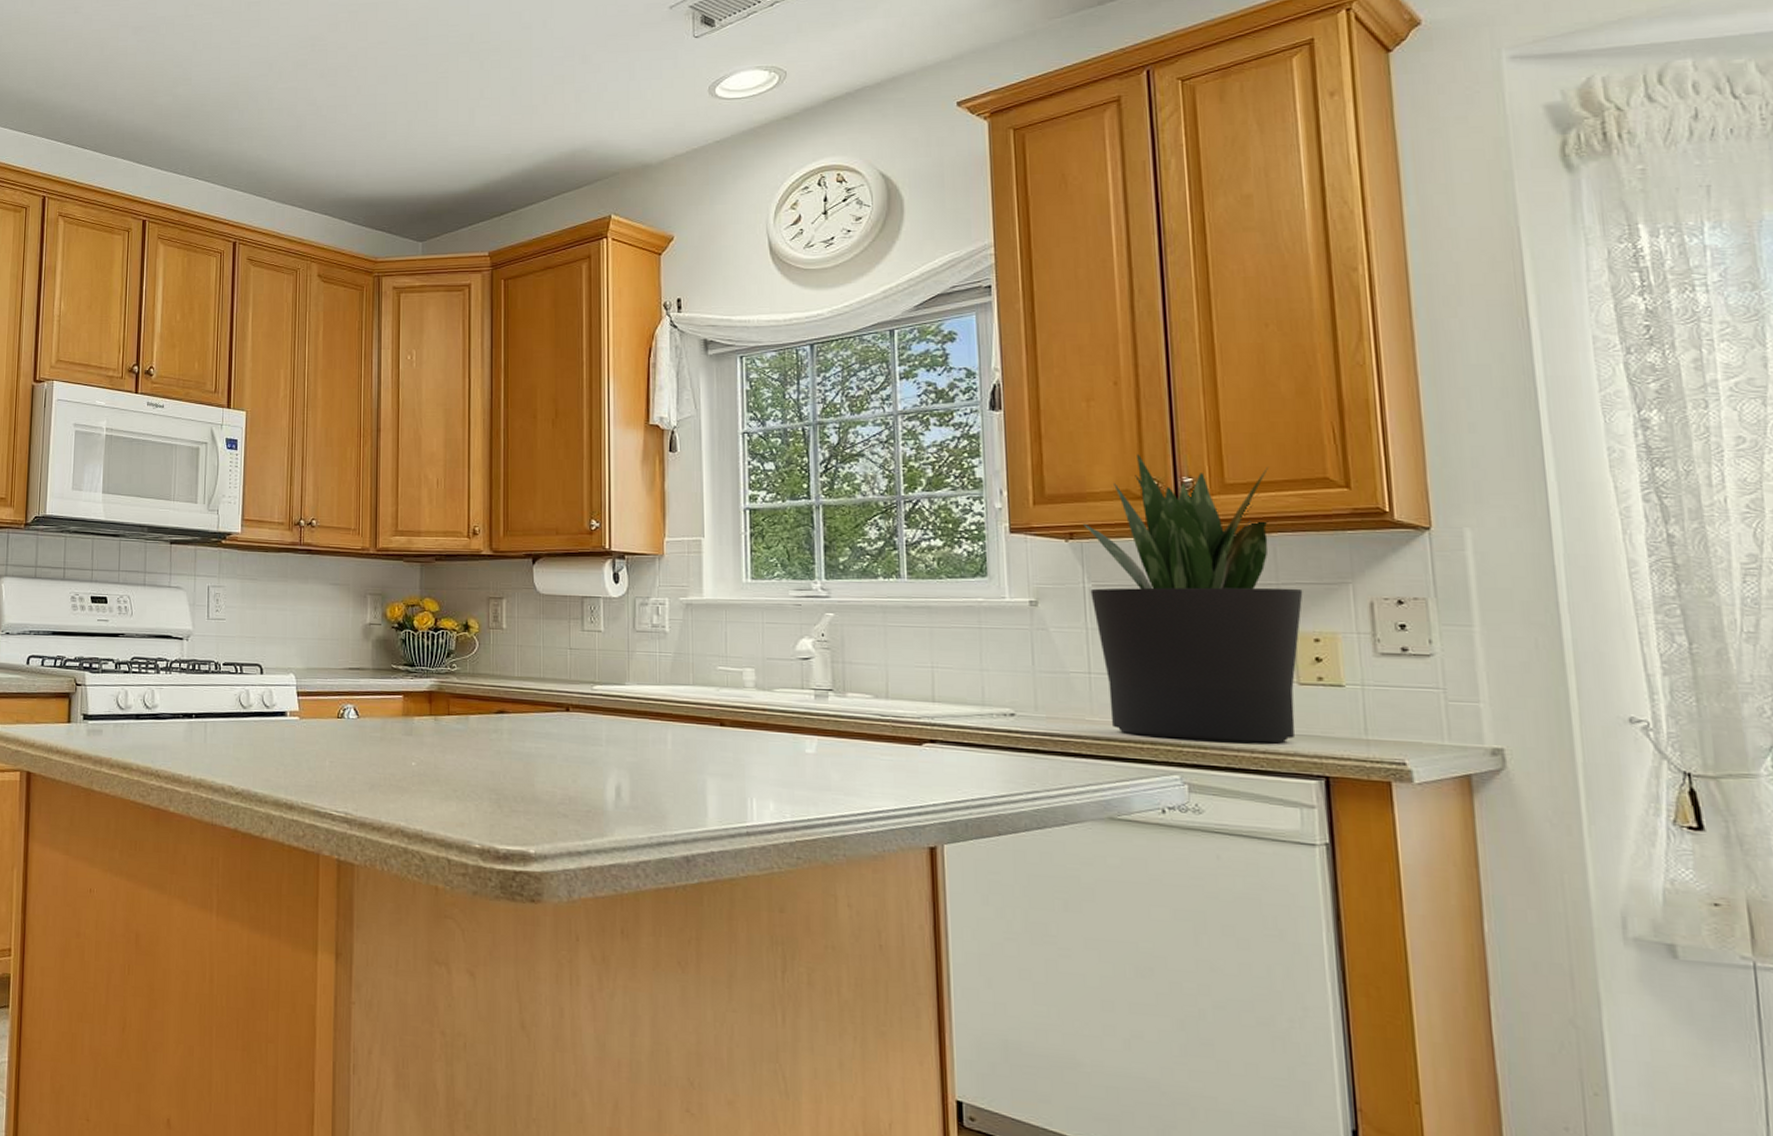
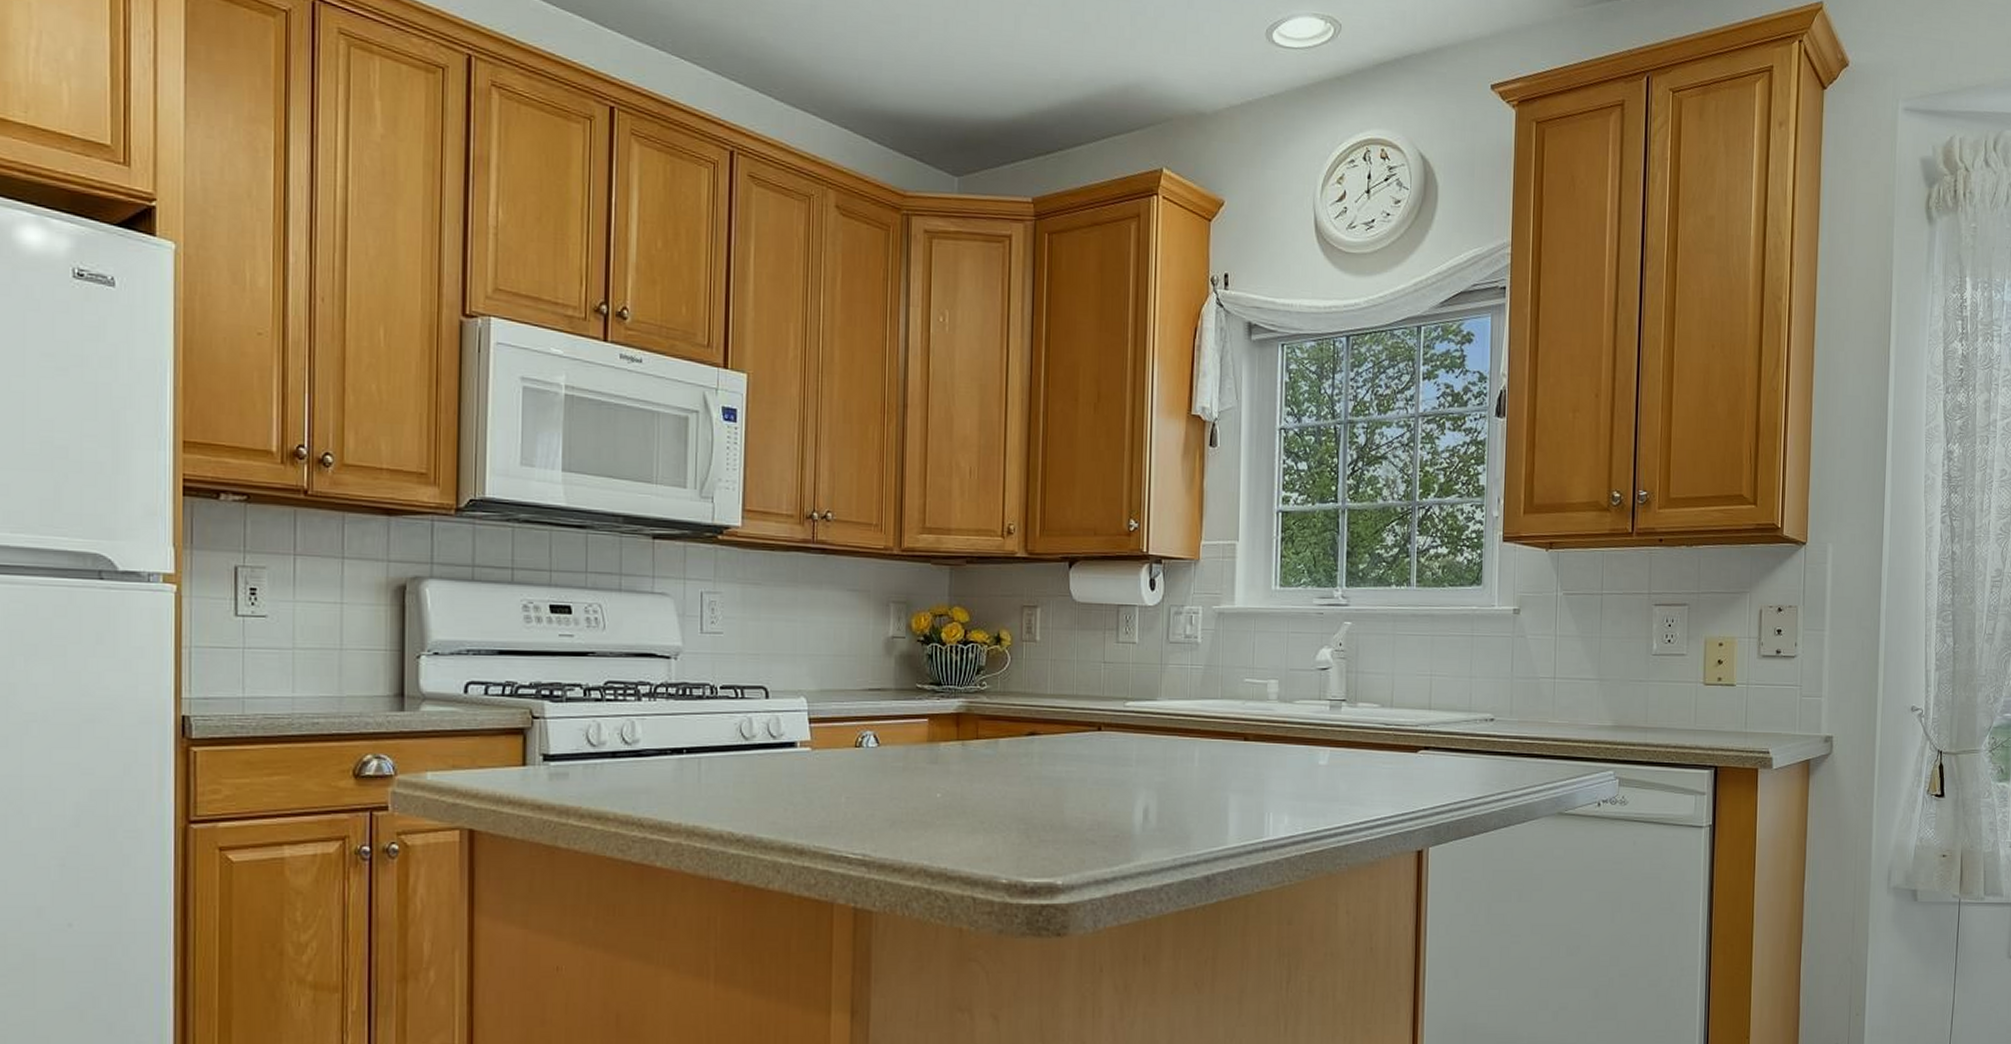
planter: present [1083,454,1303,744] -> none [1561,467,1715,739]

